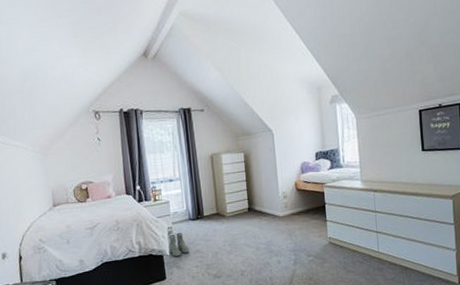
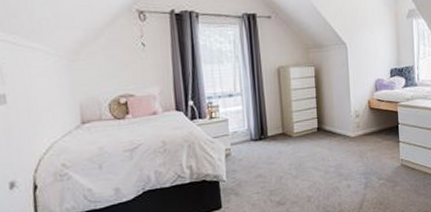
boots: present [168,232,190,257] -> none [225,154,251,183]

